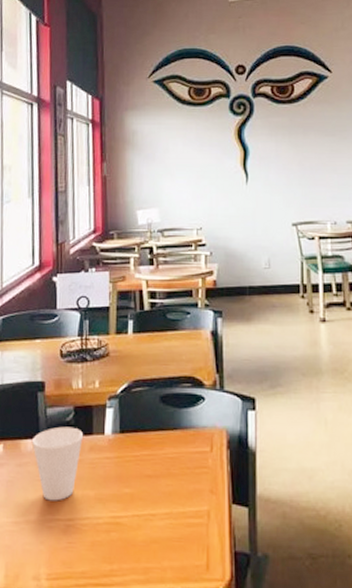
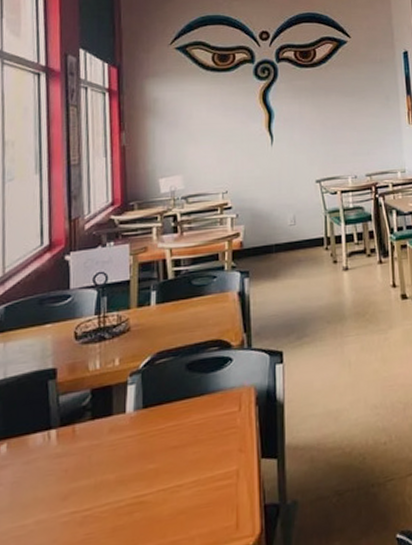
cup: present [31,426,84,501] -> none [41,411,103,495]

